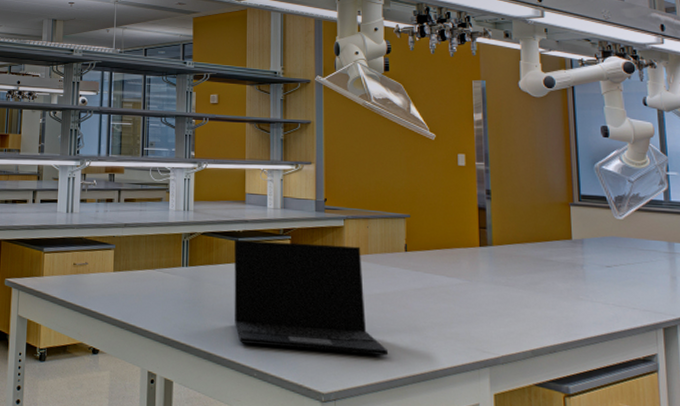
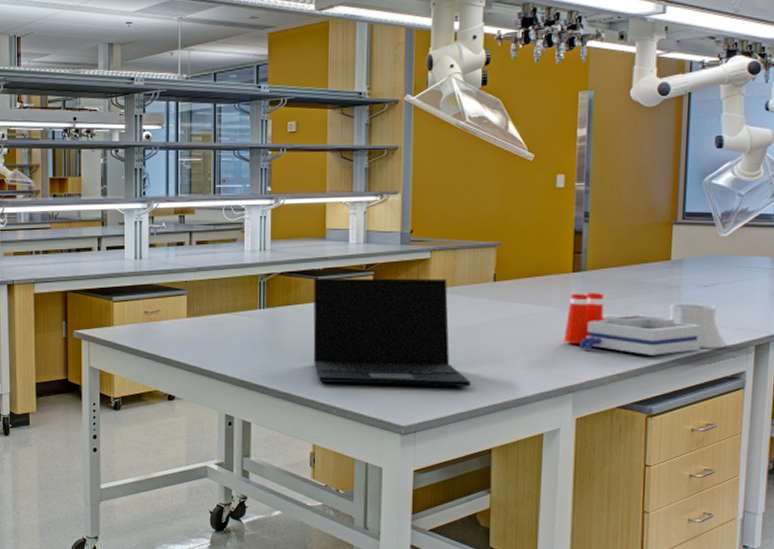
laboratory equipment: none [476,266,636,333] -> present [564,293,728,355]

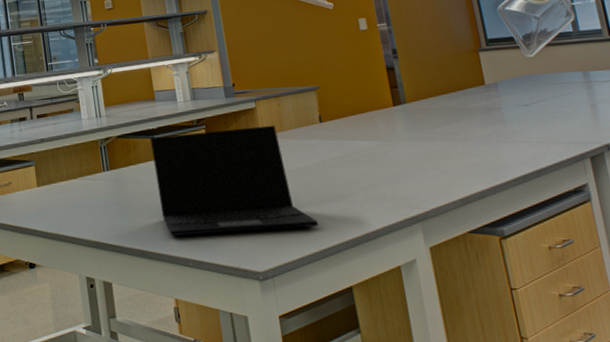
laboratory equipment: present [564,293,728,355] -> none [396,122,562,179]

